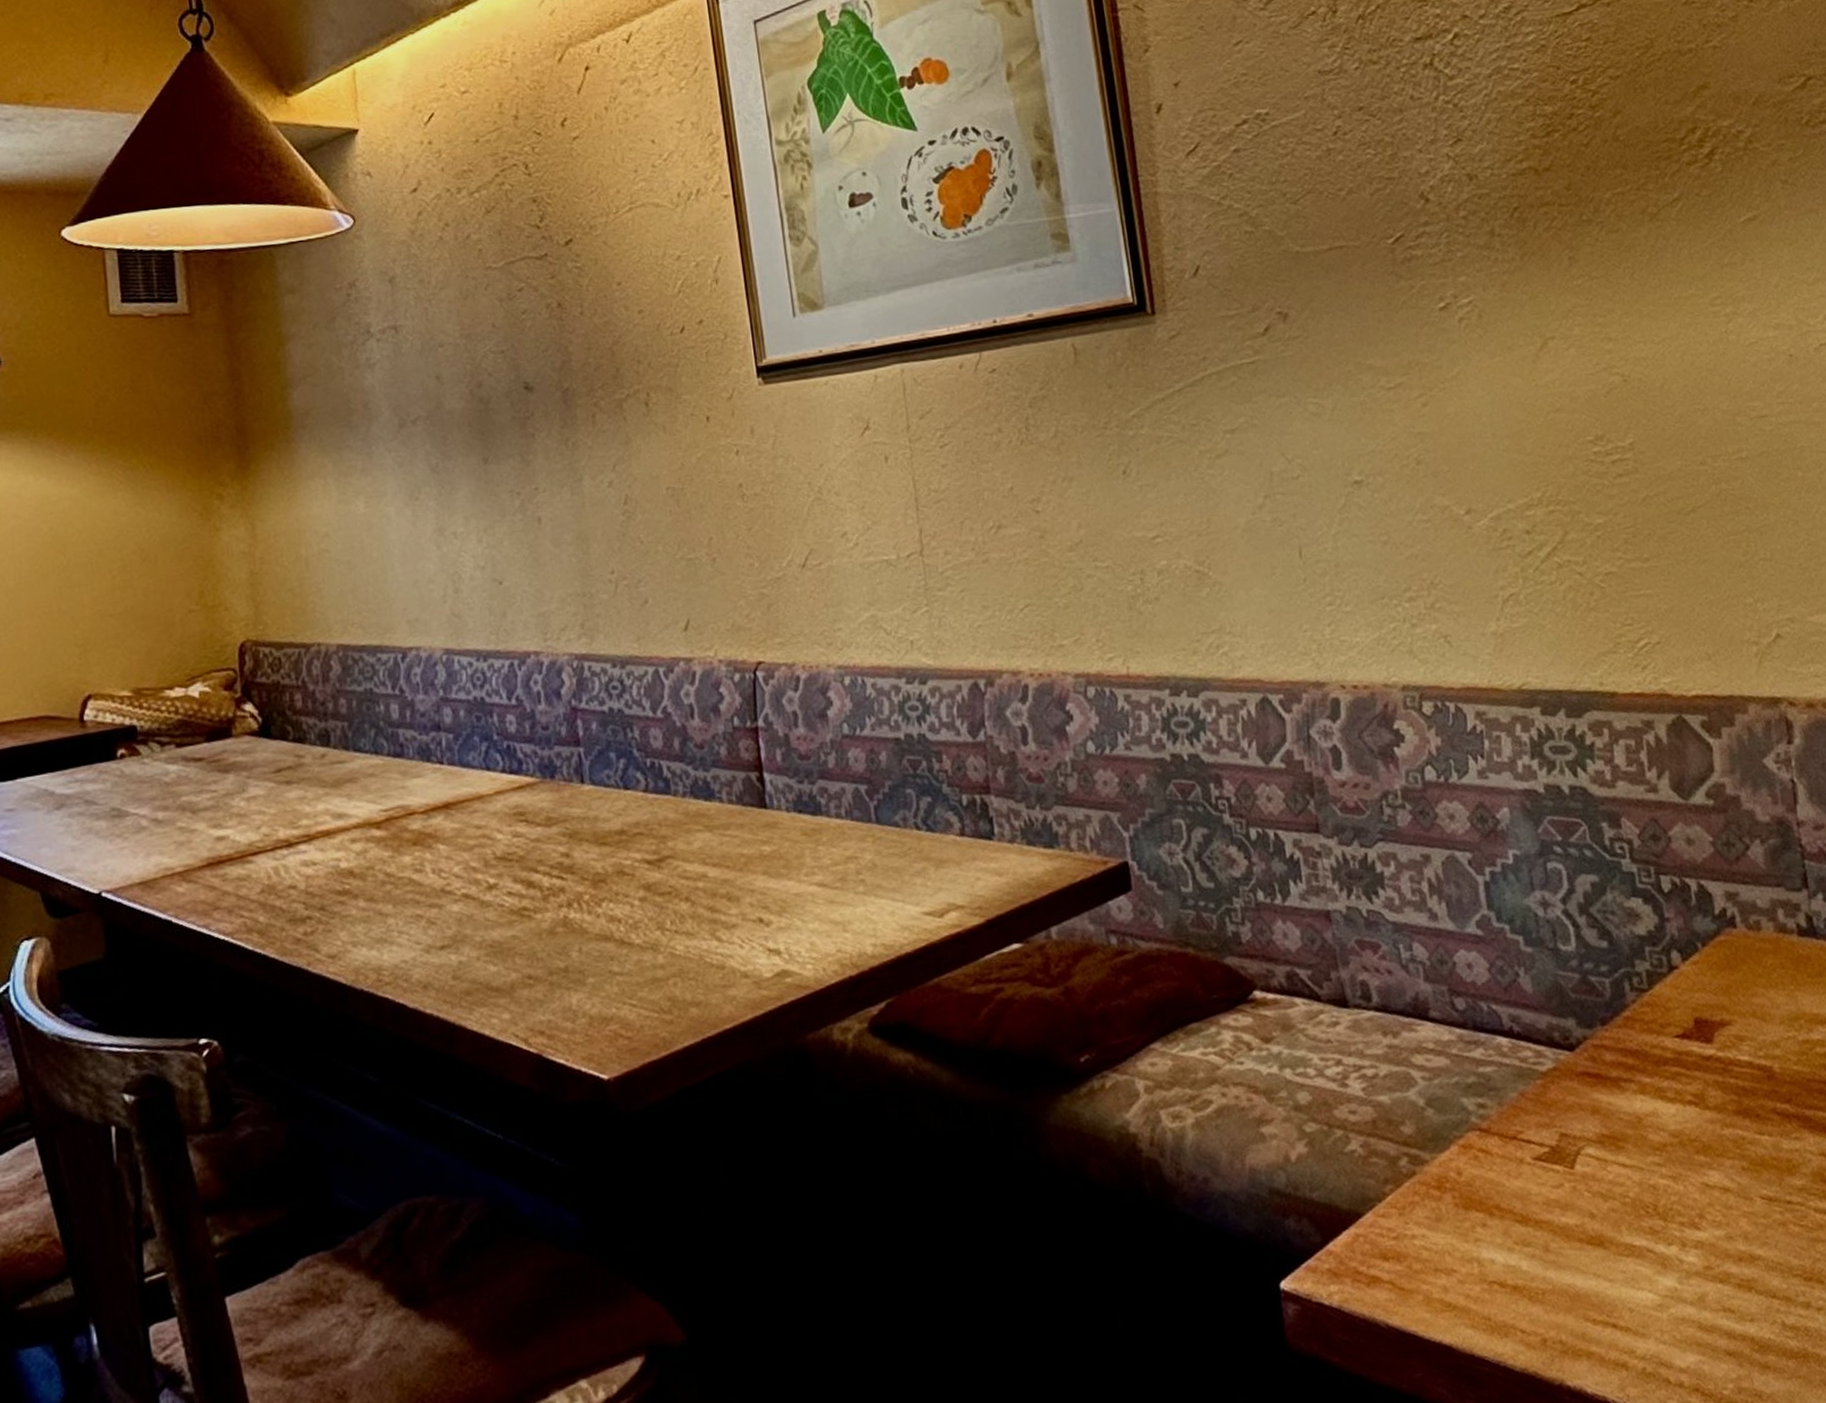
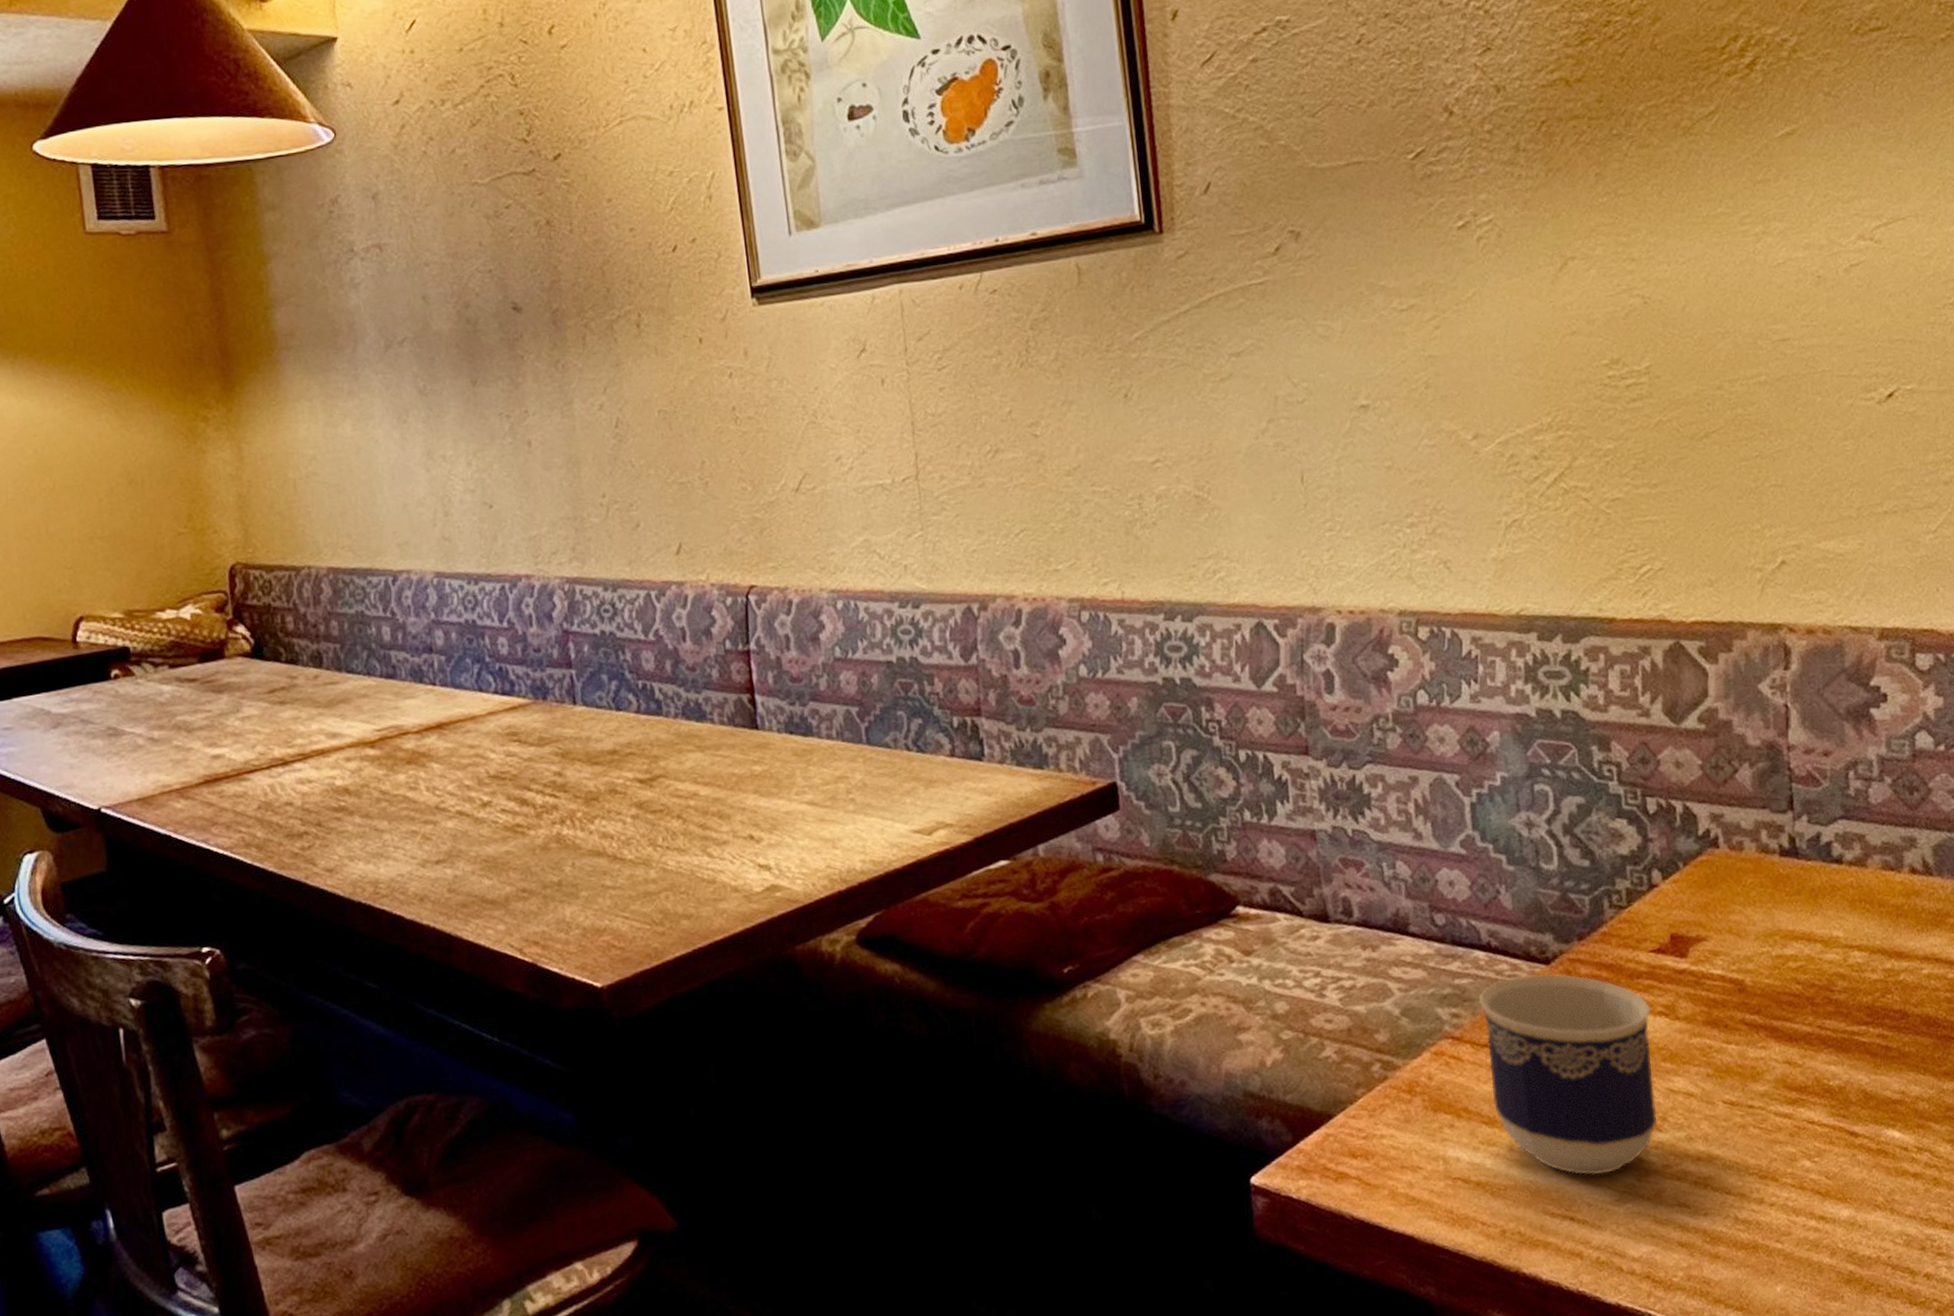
cup: none [1503,1061,1695,1278] -> present [1478,974,1657,1176]

